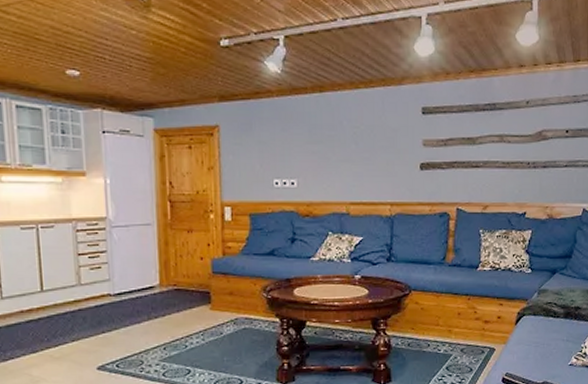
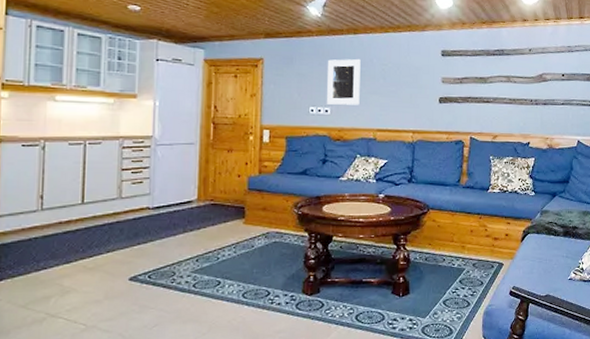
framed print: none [292,121,329,176] -> present [327,58,361,105]

